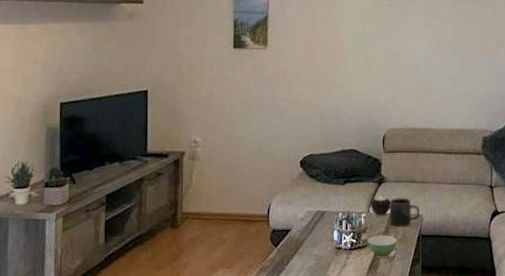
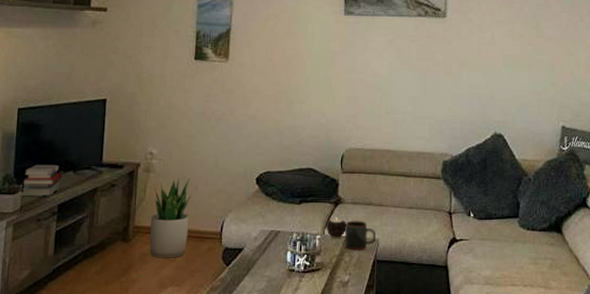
books: none [66,156,109,189] -> present [18,164,63,197]
planter: none [198,164,237,242] -> present [149,178,191,258]
bowl: present [367,235,398,259] -> none [320,258,352,284]

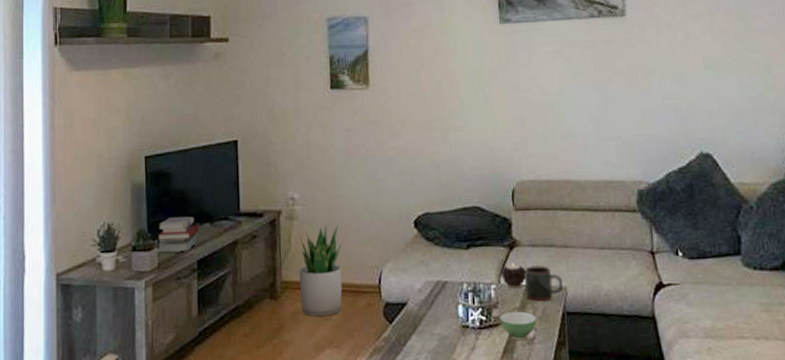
bowl: none [320,258,352,284] -> present [499,311,537,341]

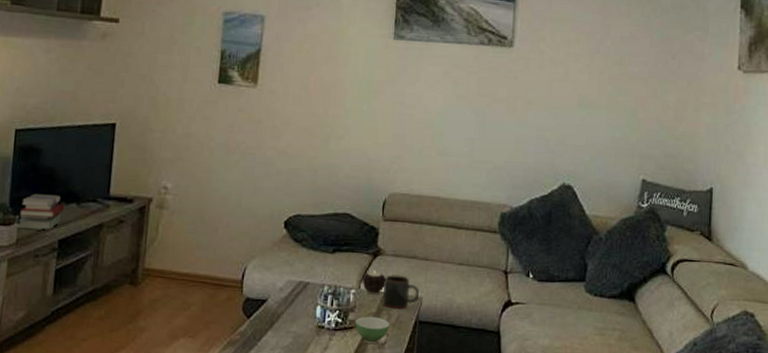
planter: present [299,224,343,317] -> none [161,217,210,306]

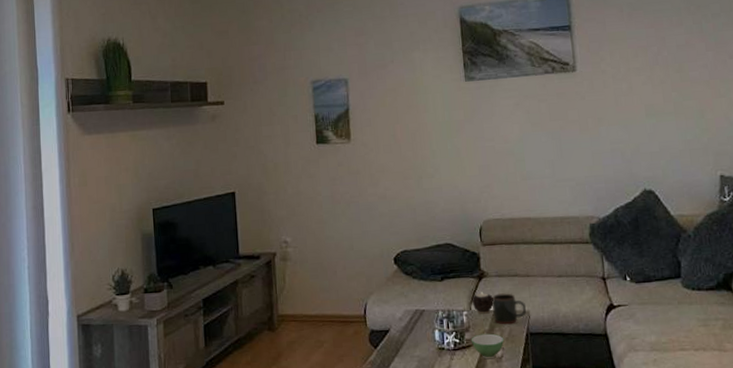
books: present [14,193,65,231] -> none [164,260,204,294]

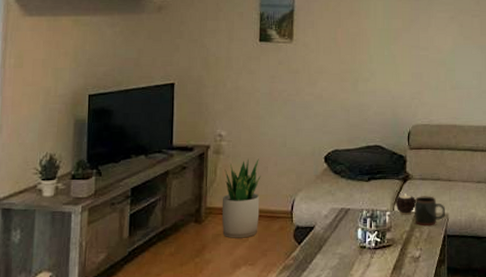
planter: none [293,263,333,345] -> present [221,158,261,238]
bowl: present [470,333,505,360] -> none [391,234,423,259]

